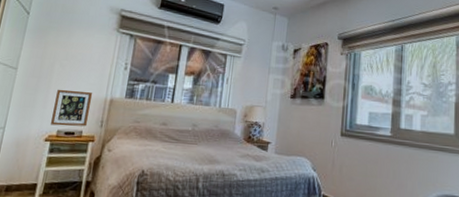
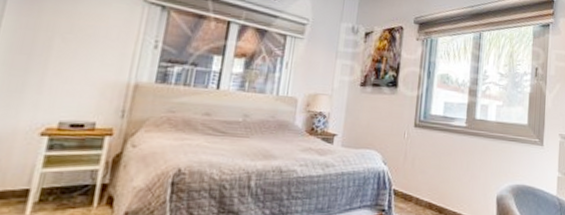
picture frame: present [51,89,93,127] -> none [49,70,111,117]

